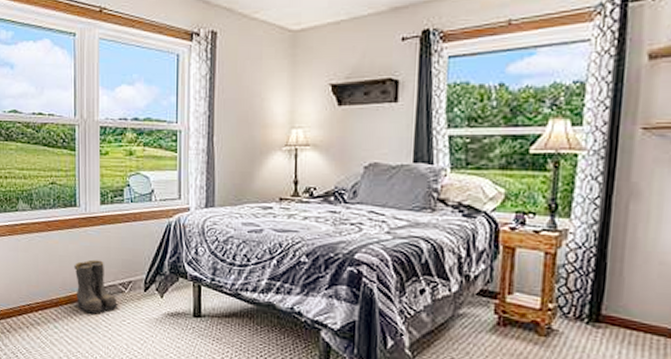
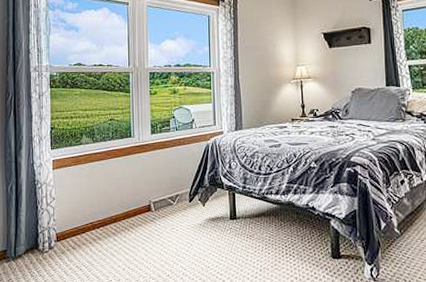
boots: present [74,259,120,314] -> none [130,179,170,225]

